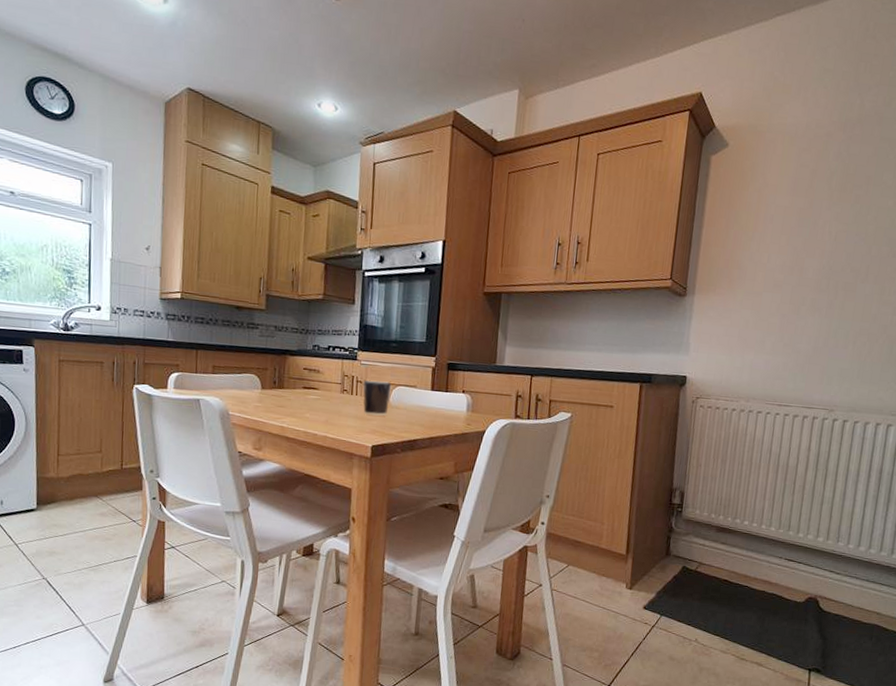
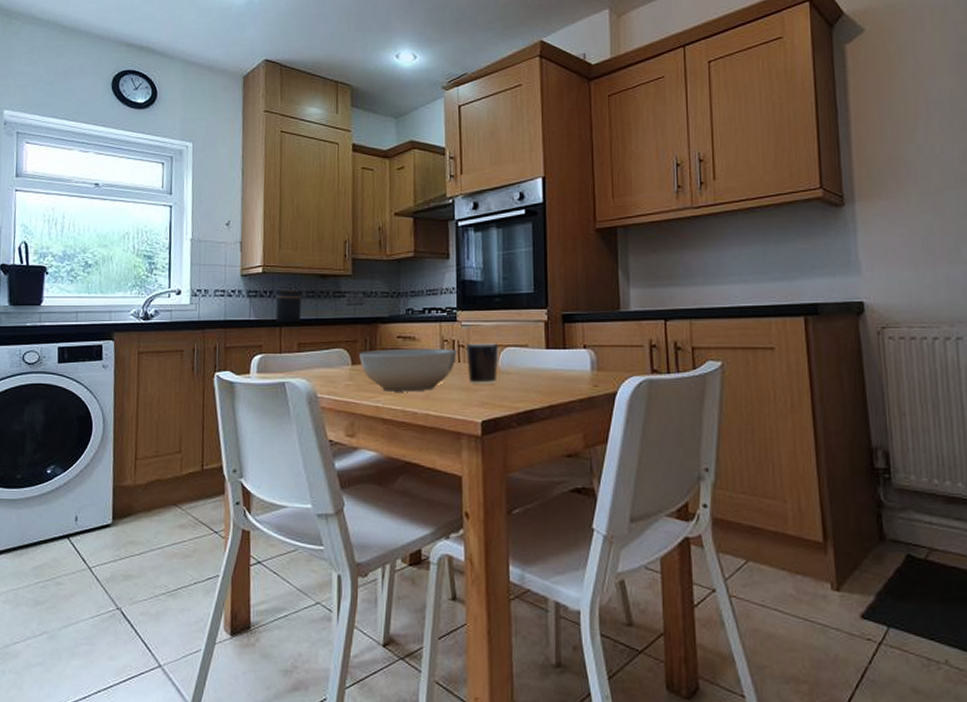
cylinder: none [192,316,218,349] -> present [275,290,302,324]
bowl: none [268,378,356,417] -> present [358,348,457,392]

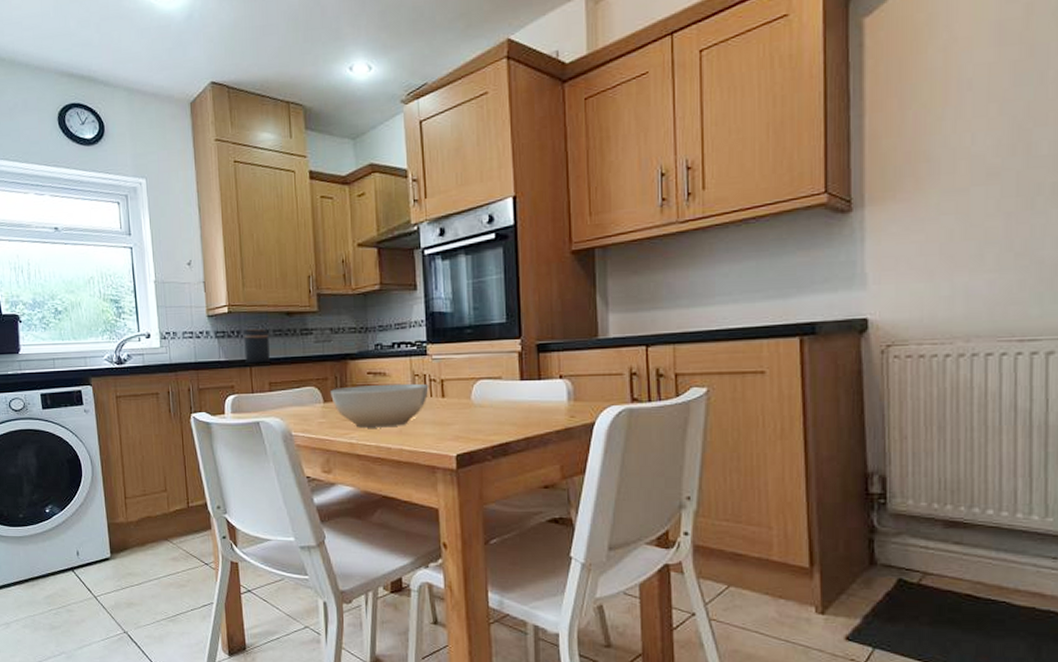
mug: present [466,343,499,386] -> none [437,376,472,420]

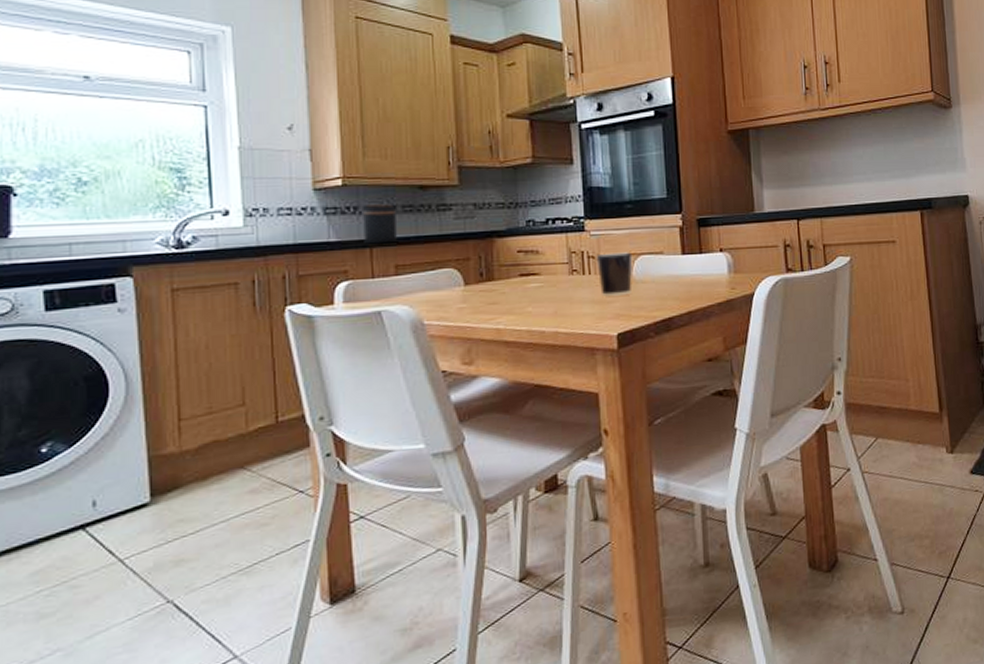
bowl: present [329,383,429,428] -> none [472,260,587,312]
mug: none [437,376,472,420] -> present [596,252,633,298]

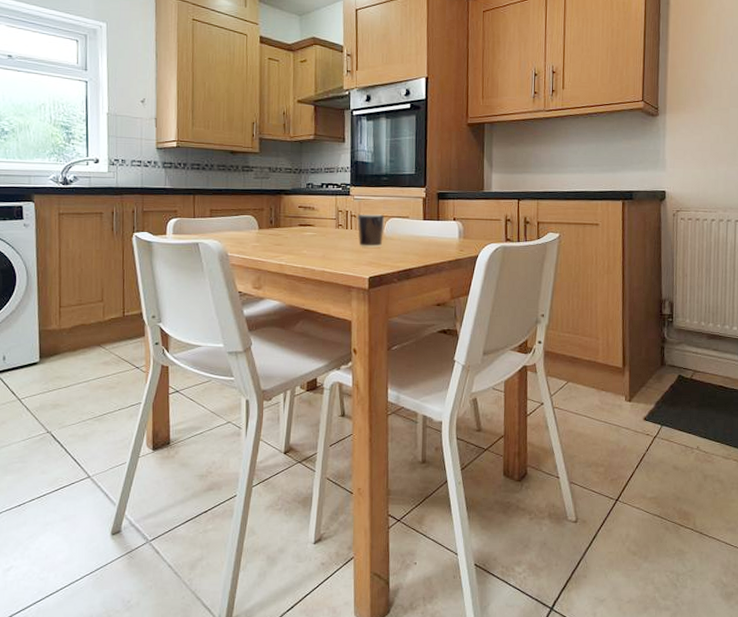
cylinder: present [363,204,397,244] -> none [189,162,213,193]

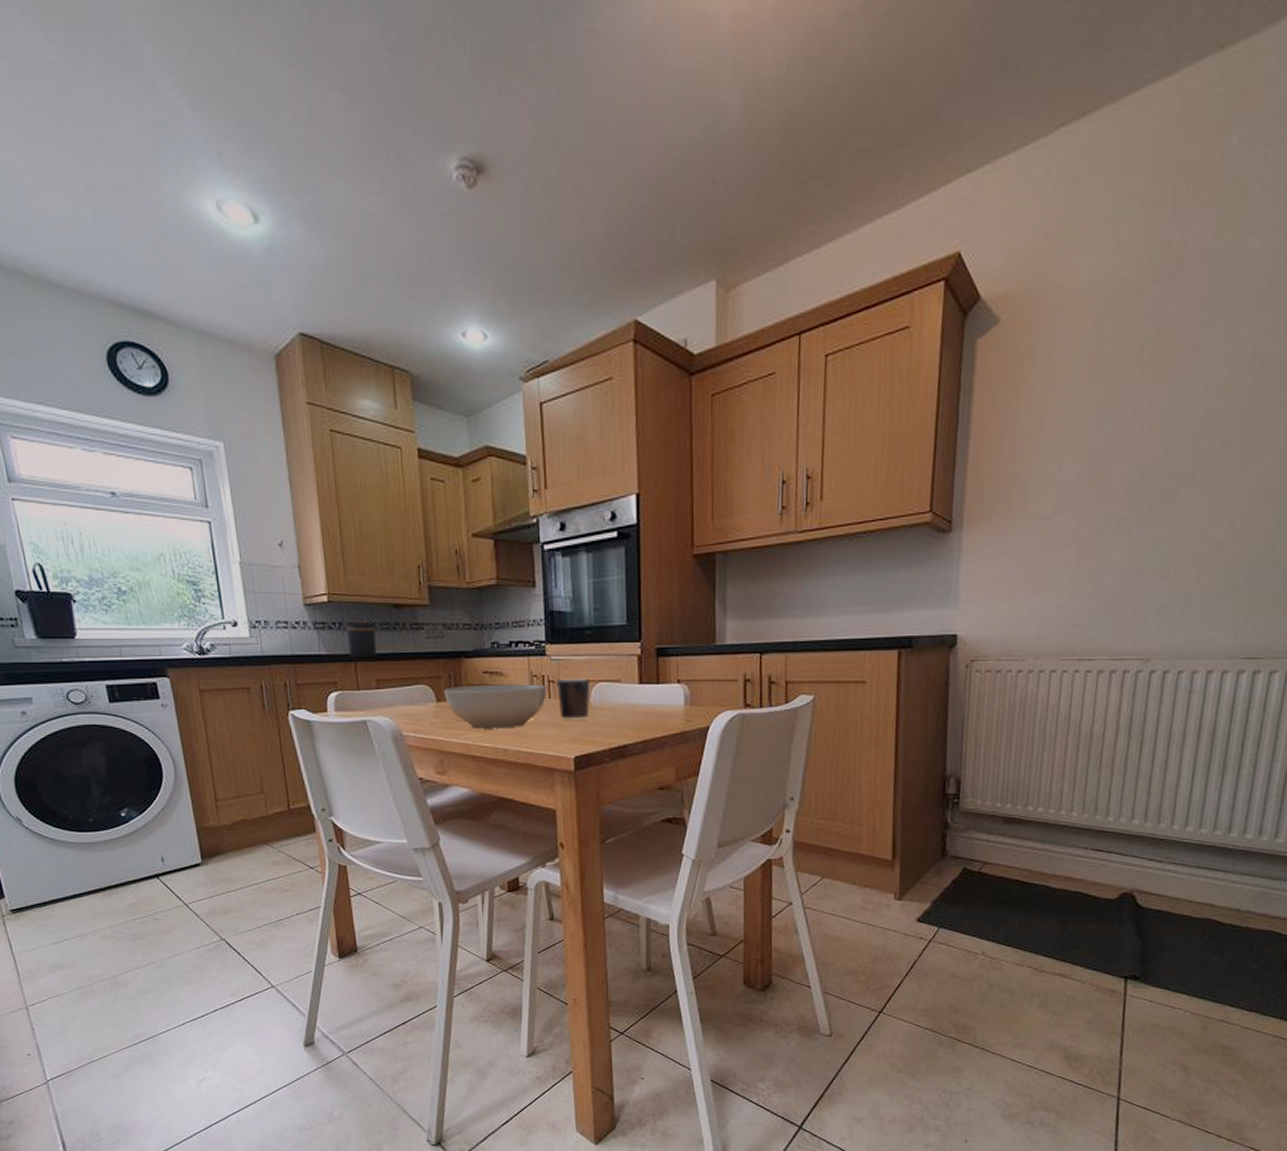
cylinder: none [189,162,213,193] -> present [347,621,377,659]
bowl: none [264,217,350,253] -> present [443,684,547,729]

